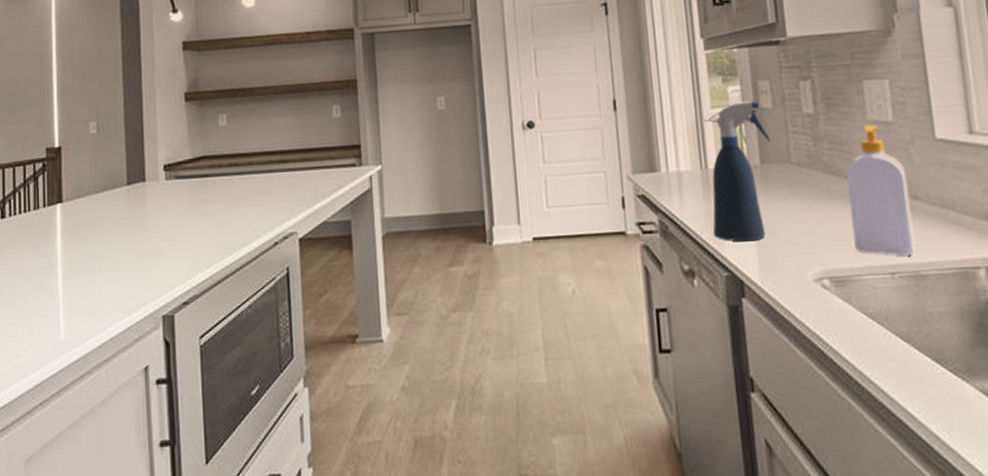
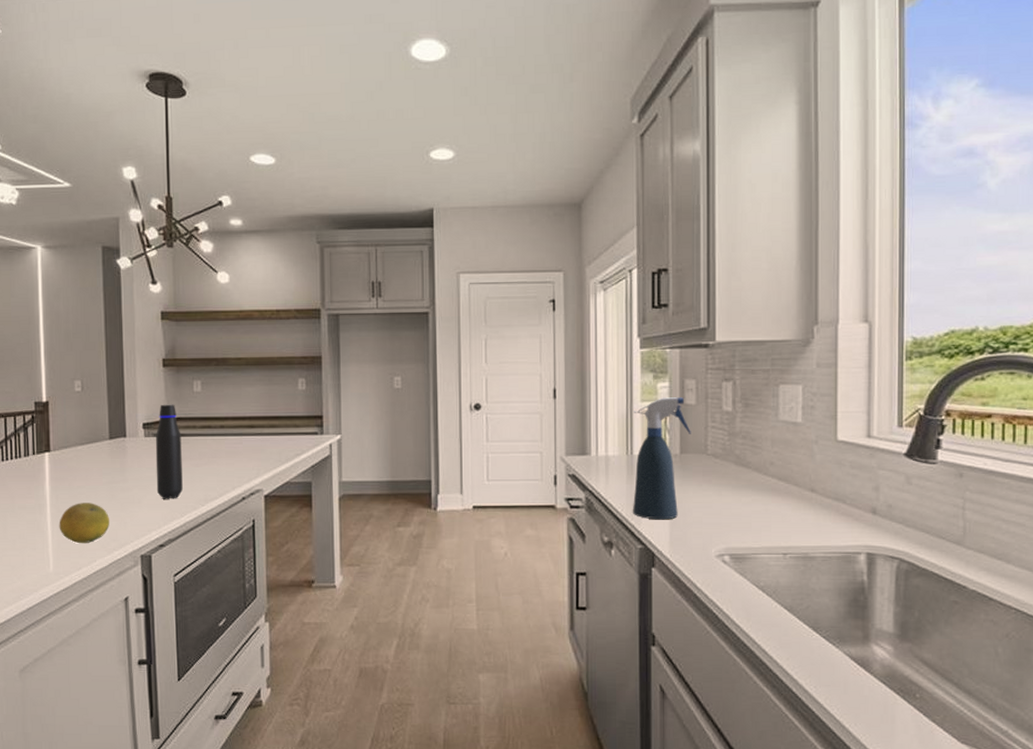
fruit: none [71,258,128,306] -> present [59,503,110,544]
water bottle: none [177,141,208,250] -> present [155,404,183,499]
soap bottle: present [846,124,915,256] -> none [754,424,808,539]

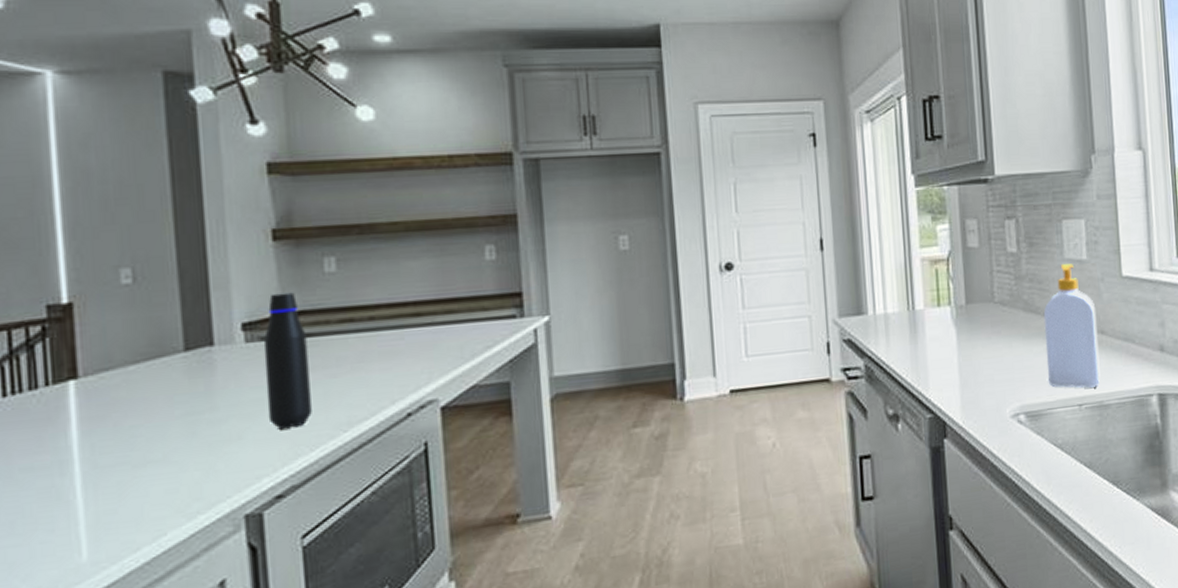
fruit: present [59,503,110,544] -> none [97,447,190,512]
spray bottle: present [633,397,691,520] -> none [913,240,976,383]
soap bottle: none [754,424,808,539] -> present [1043,263,1101,388]

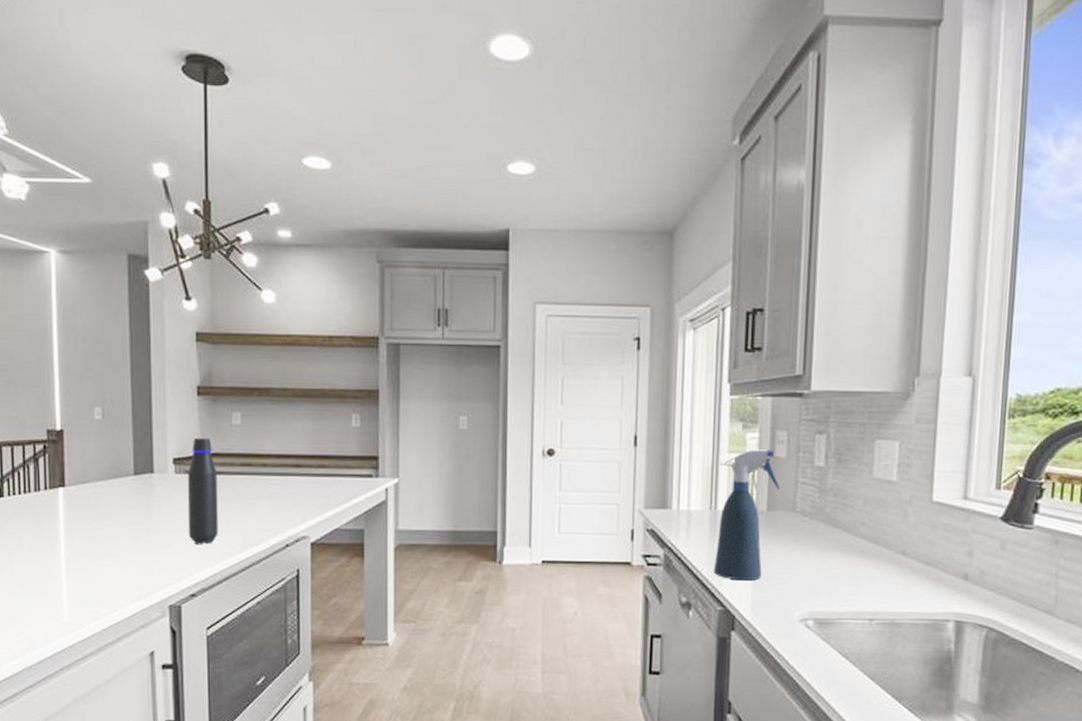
spray bottle: none [913,240,976,383] -> present [714,449,780,581]
soap bottle: present [1043,263,1101,388] -> none [841,482,900,605]

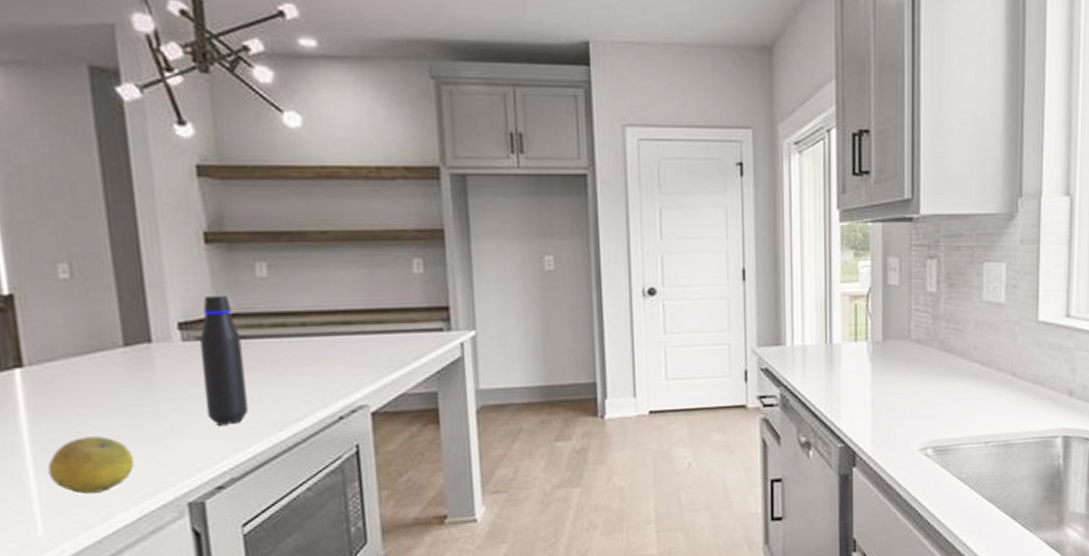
fruit: none [74,545,134,591] -> present [47,436,135,494]
spray bottle: present [714,449,780,581] -> none [832,277,894,415]

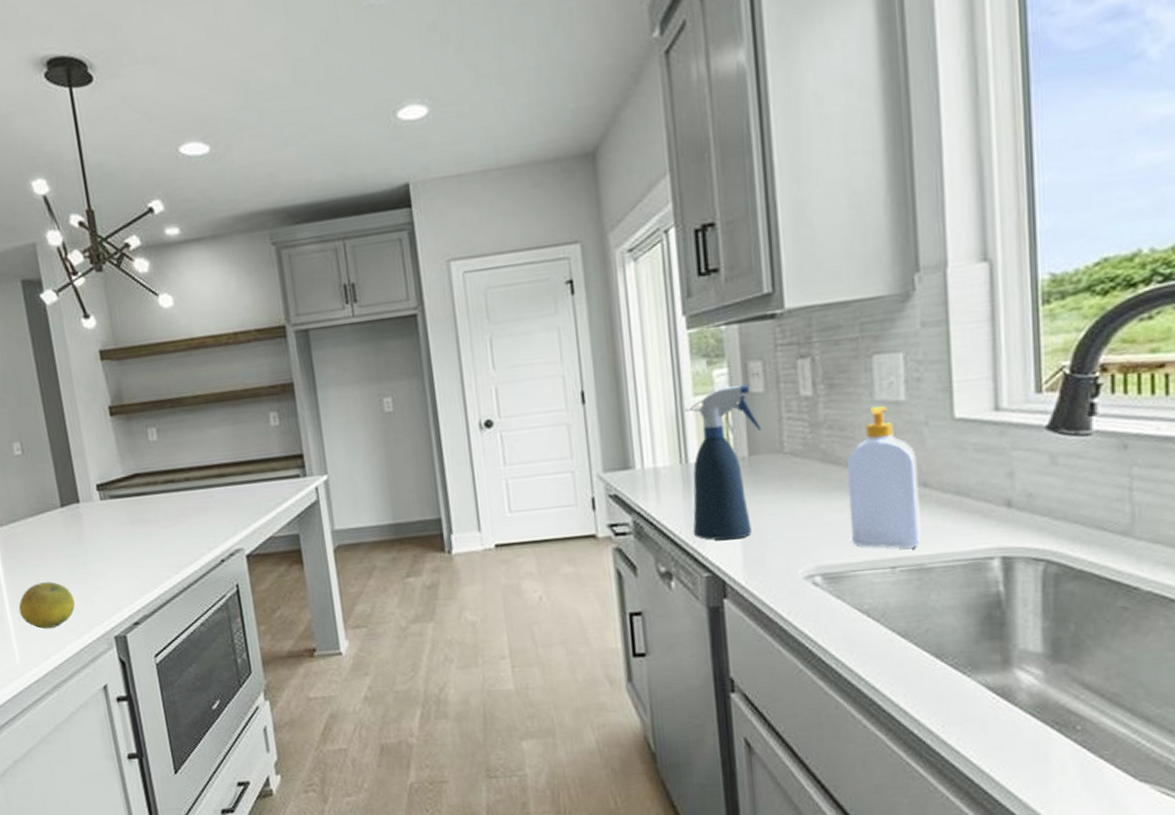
water bottle: present [199,295,248,425] -> none [112,458,152,570]
spray bottle: none [832,277,894,415] -> present [685,385,761,541]
soap bottle: none [957,305,1010,427] -> present [846,406,921,548]

